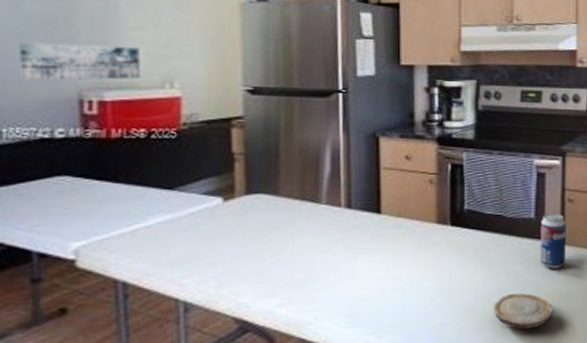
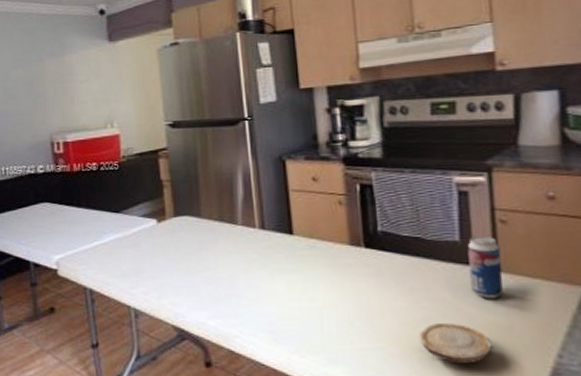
wall art: present [18,42,141,80] -> none [11,97,90,129]

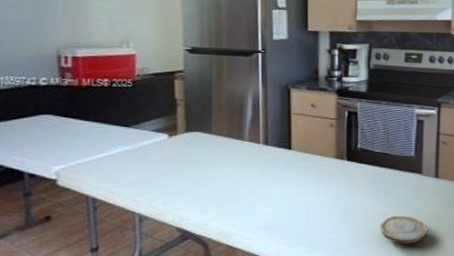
beverage can: present [467,235,503,298] -> none [418,152,440,197]

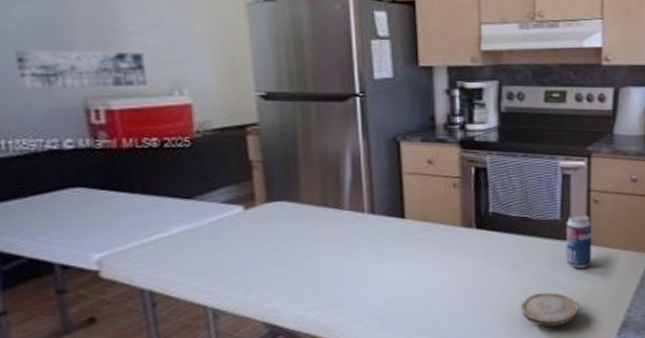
wall art: none [10,9,105,40] -> present [13,49,148,89]
beverage can: none [418,152,440,197] -> present [566,214,592,269]

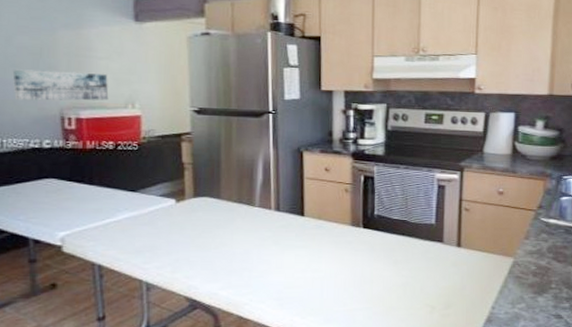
wood slice: present [520,292,579,326] -> none [398,286,449,316]
beverage can: present [566,214,592,269] -> none [439,220,463,267]

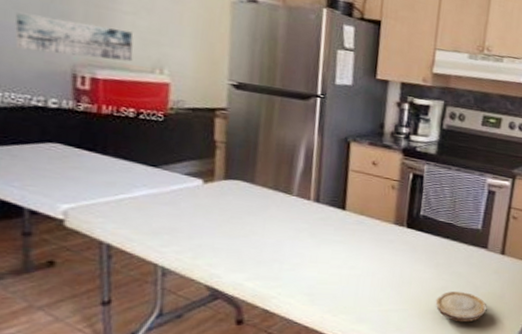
wood slice: none [398,286,449,316] -> present [435,291,487,322]

